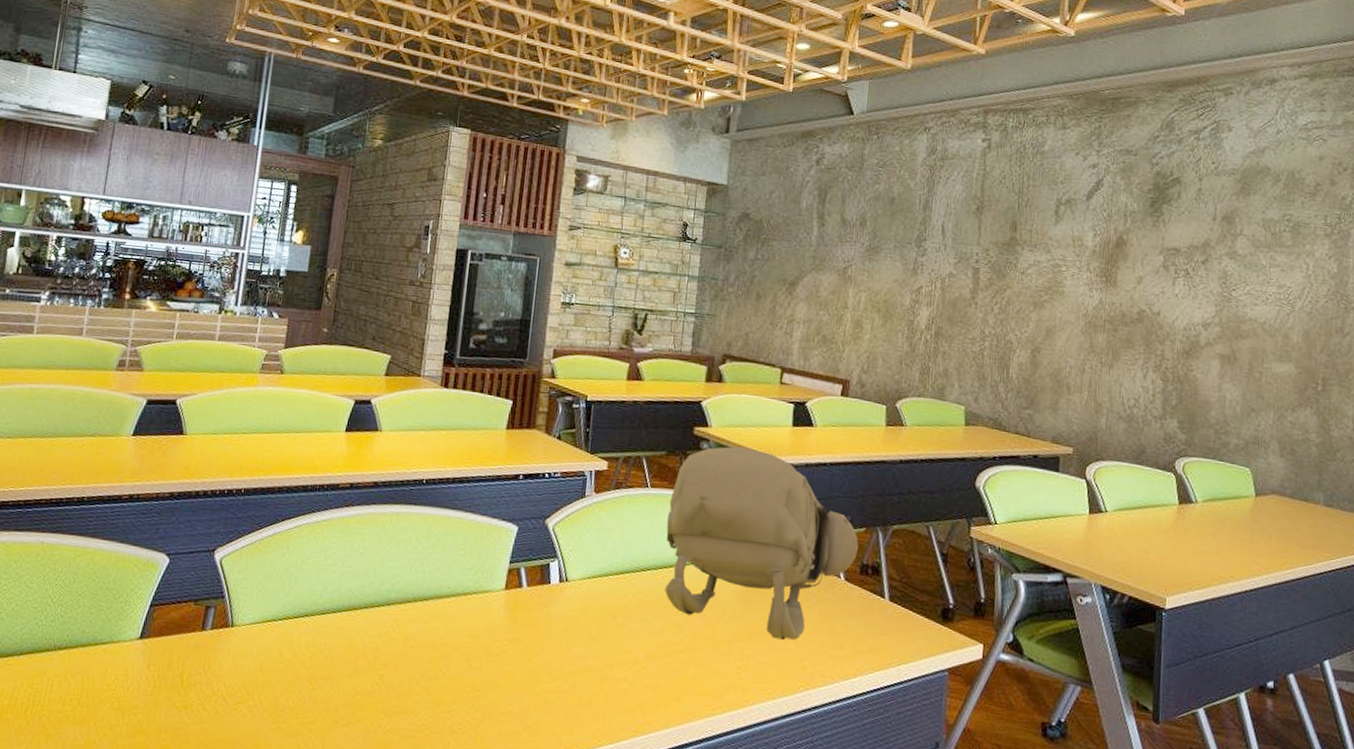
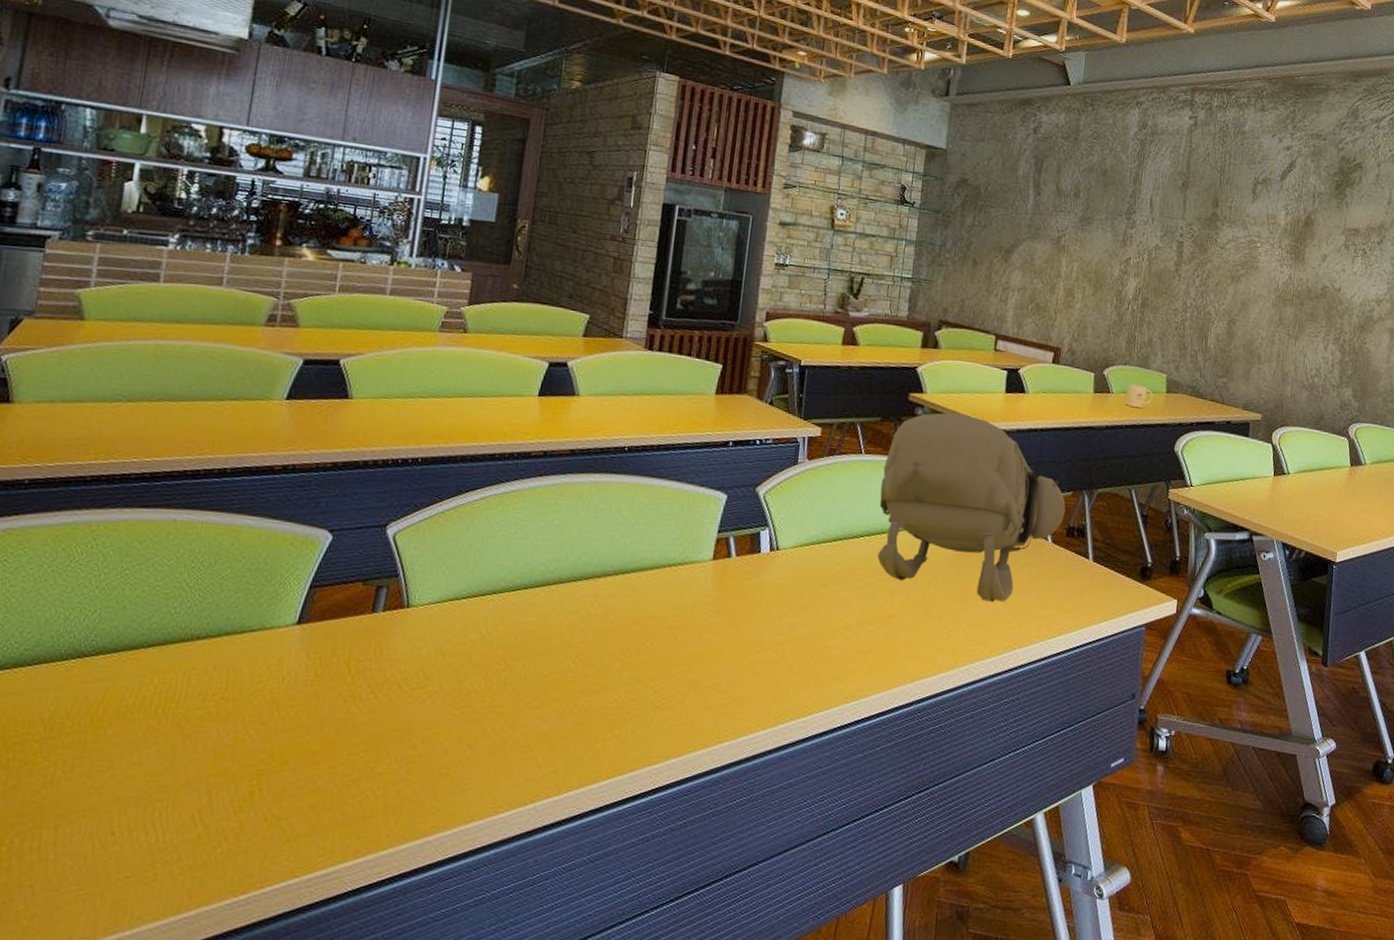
mug: none [920,416,950,442] -> present [1125,383,1153,409]

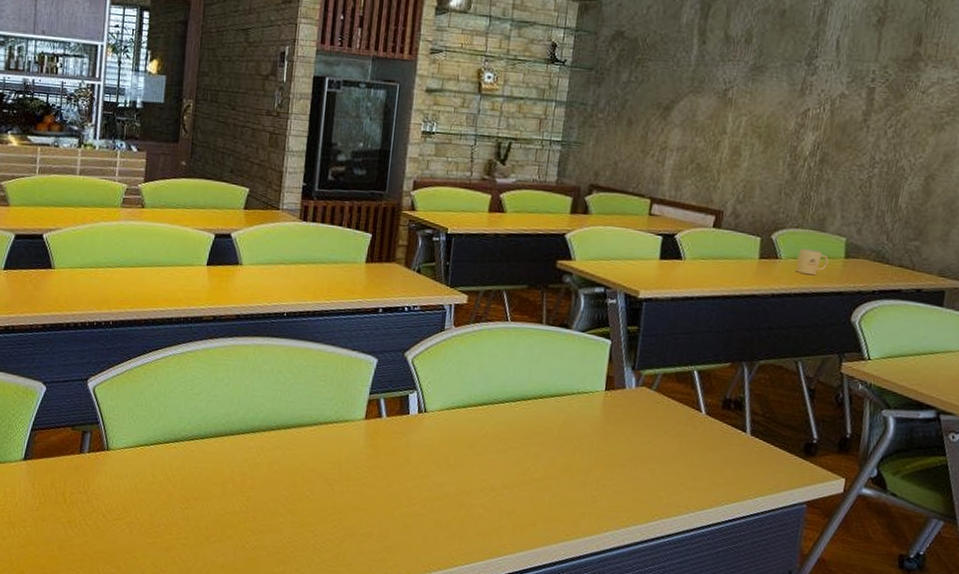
backpack: present [877,412,1066,602] -> none [522,279,723,471]

